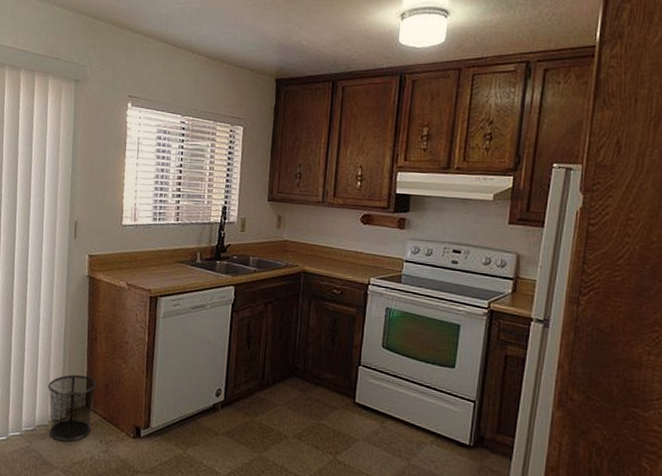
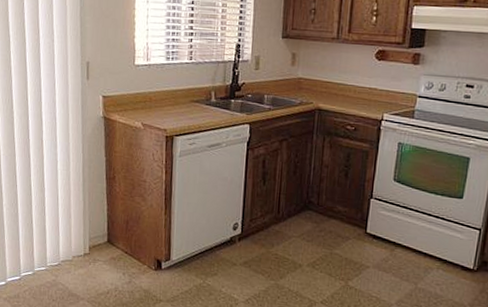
waste bin: present [48,374,97,442] -> none [70,212,117,275]

